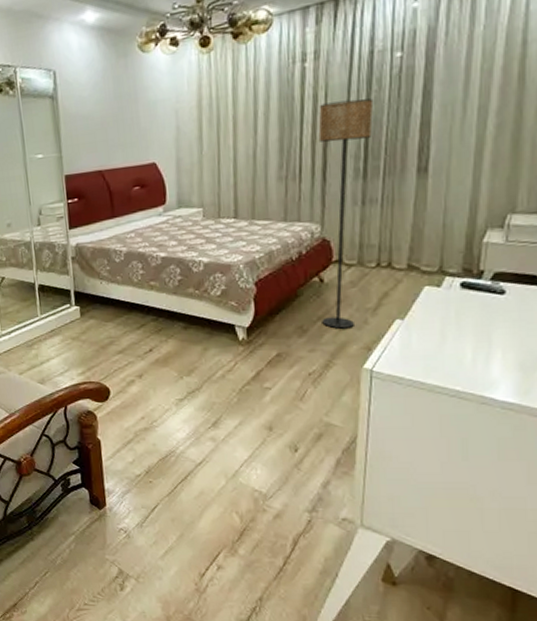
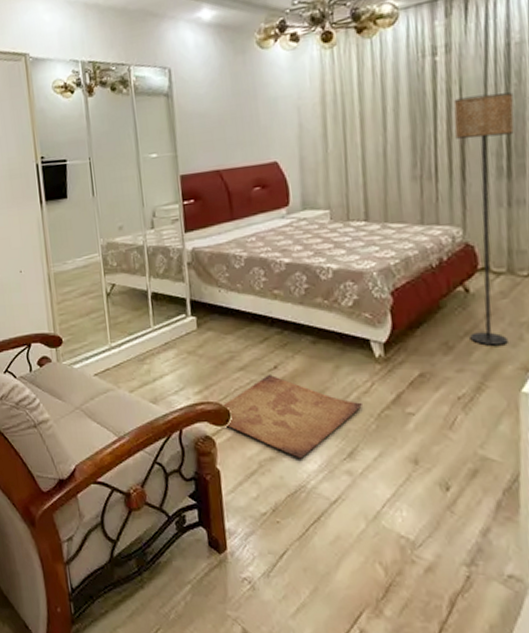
rug: none [102,356,227,428] -> present [221,374,364,459]

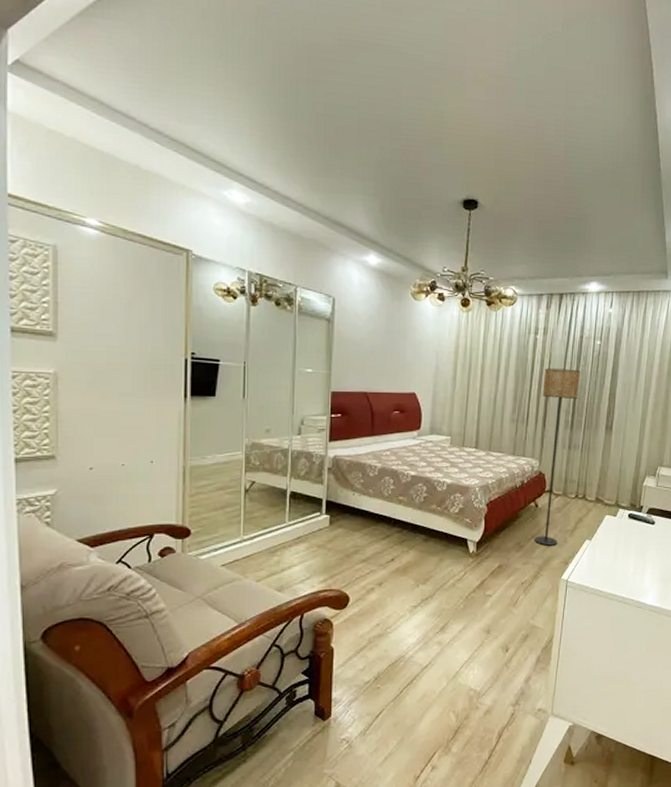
rug: present [221,374,364,459] -> none [342,565,457,634]

